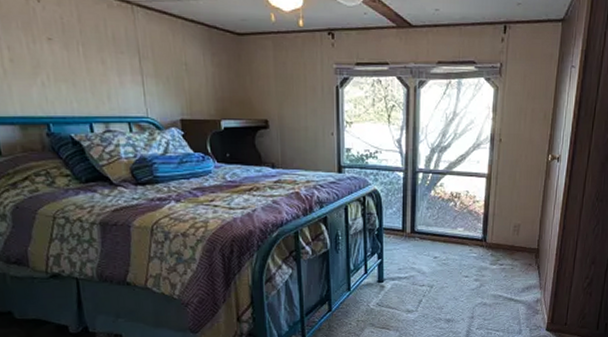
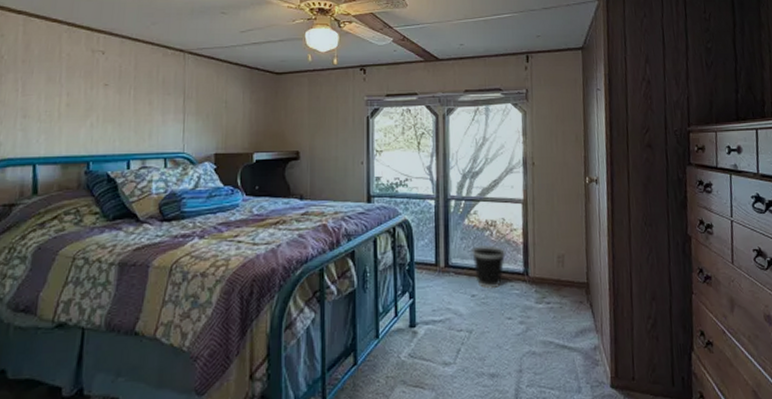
wastebasket: none [436,215,468,252] -> present [472,245,506,289]

